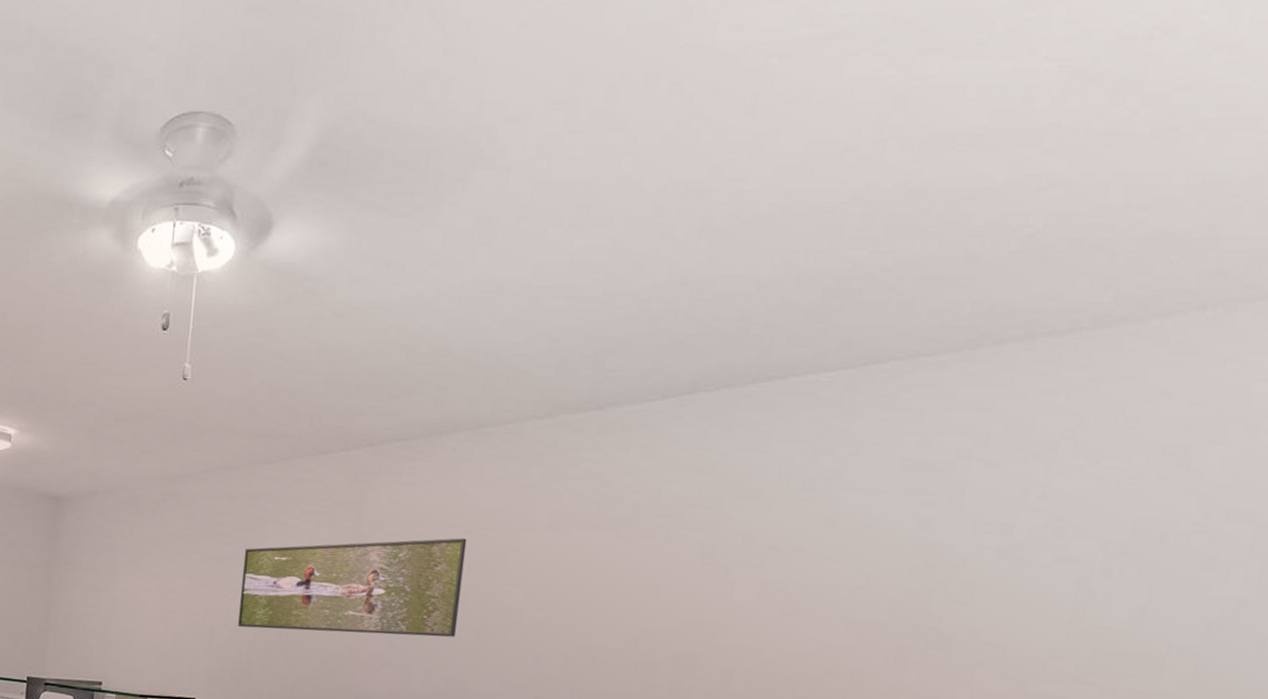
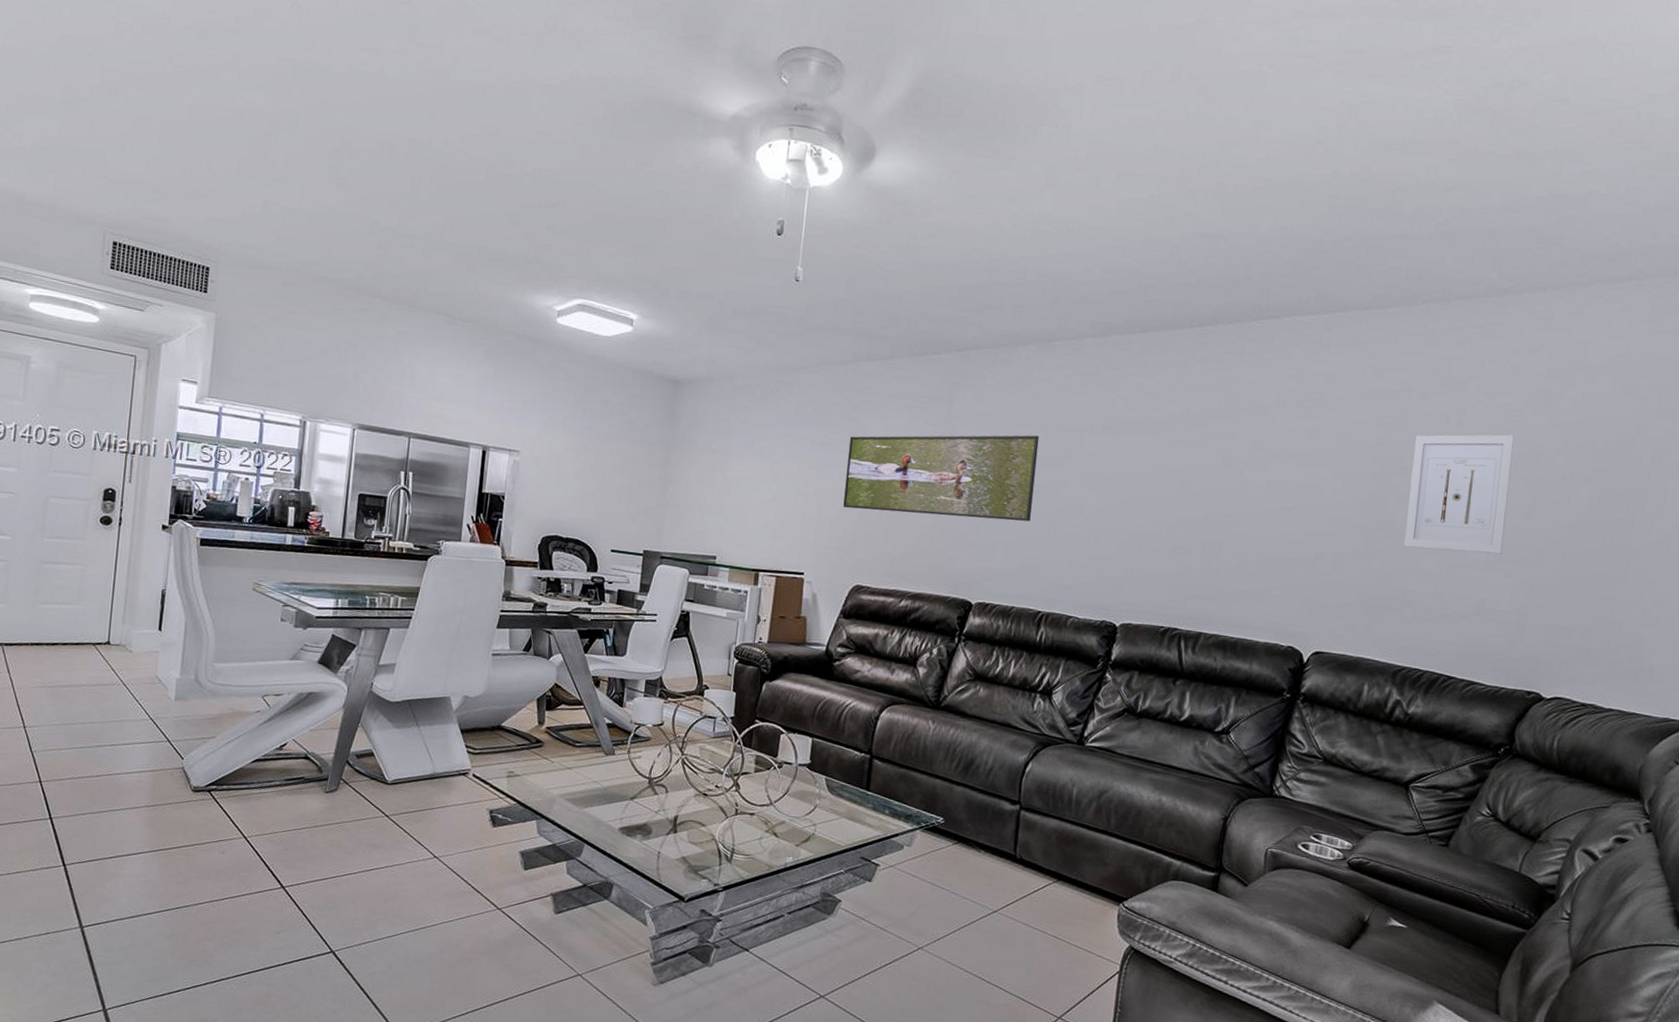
wall art: none [952,509,1127,664] -> present [1404,434,1514,554]

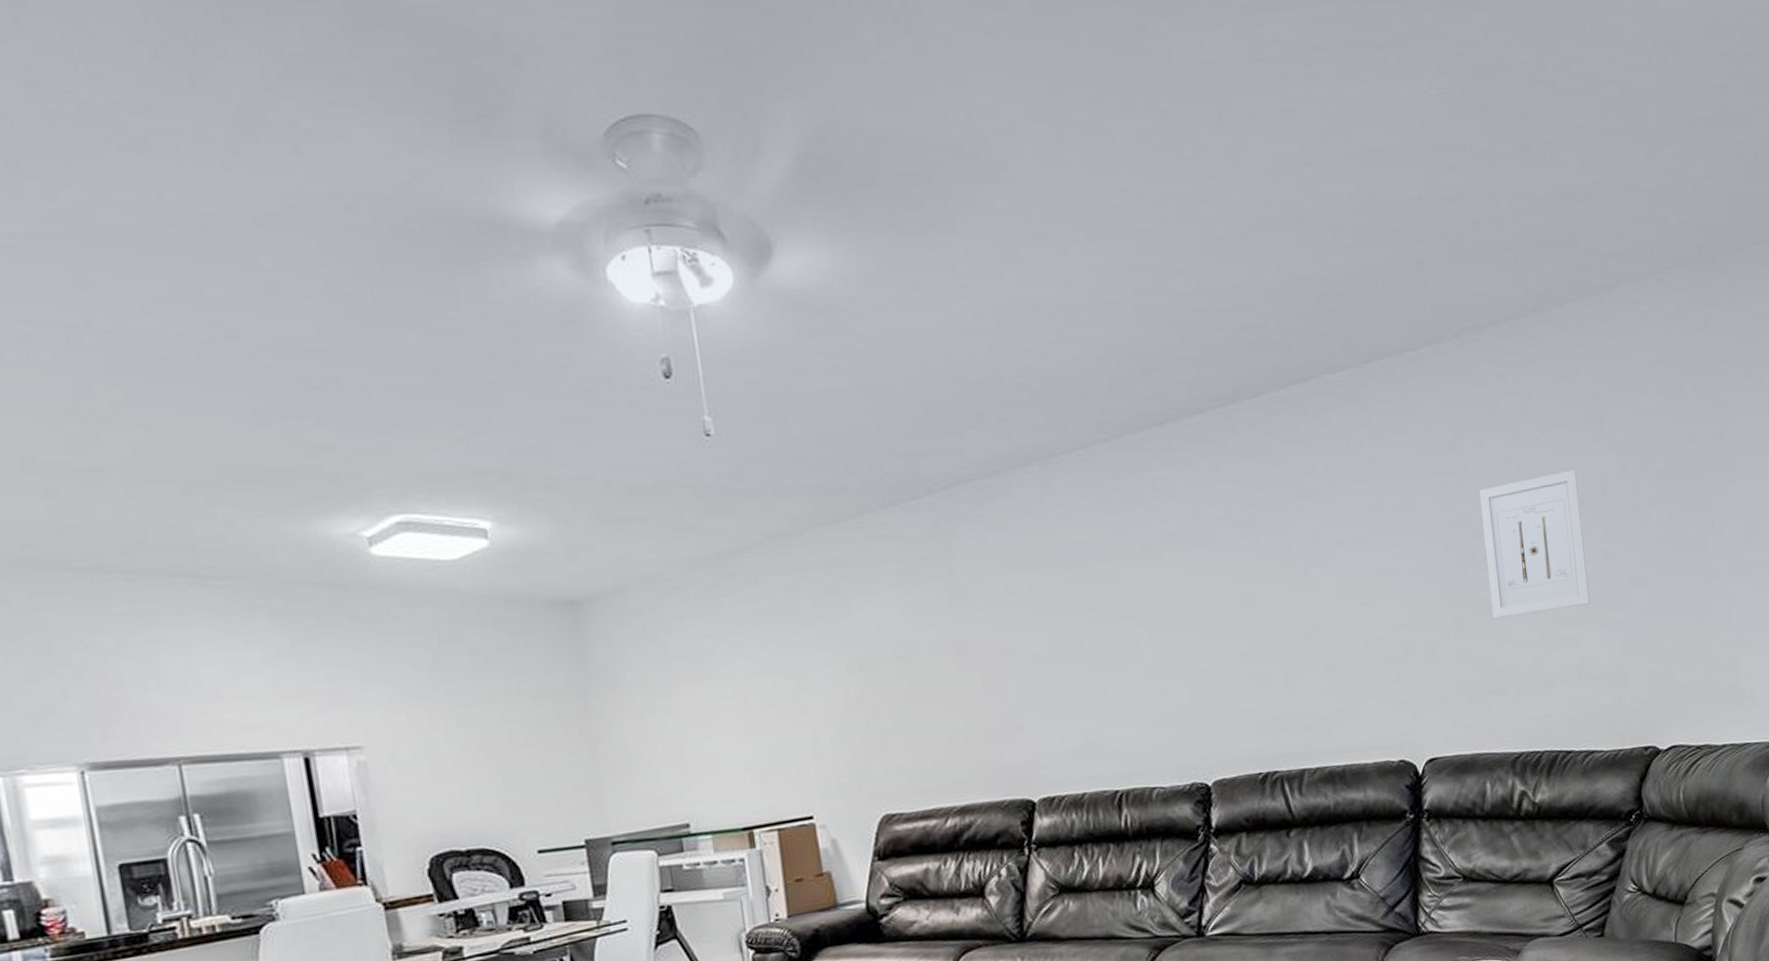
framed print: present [843,435,1040,522] -> none [830,577,1080,720]

